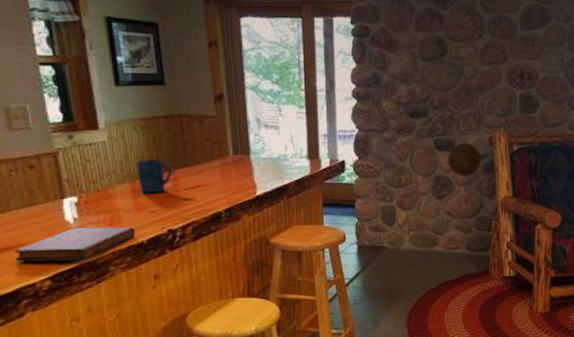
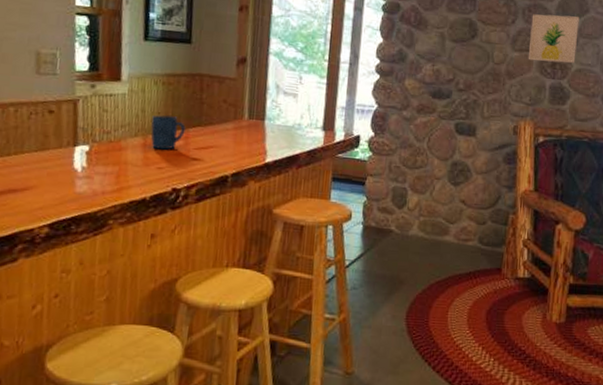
notebook: present [15,226,136,262] -> none [19,176,140,211]
decorative plate: present [447,143,481,177] -> none [467,128,504,165]
wall art: none [497,25,542,73] -> present [528,14,579,63]

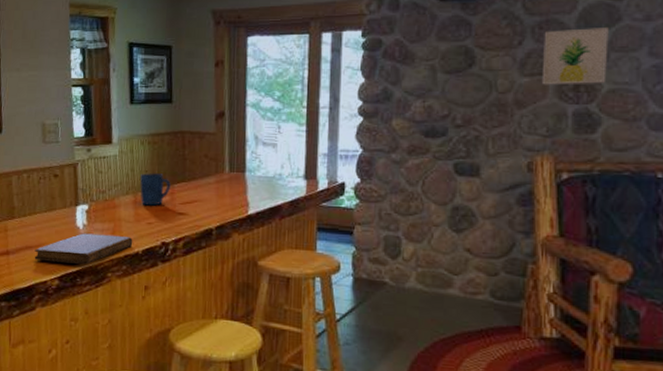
notebook: none [19,176,140,211] -> present [34,233,133,264]

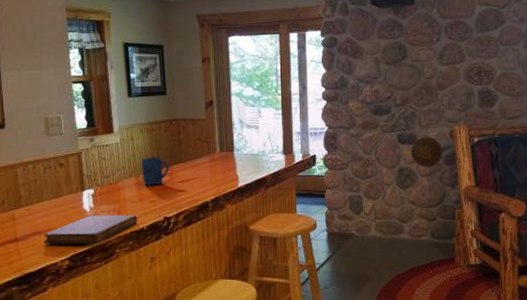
decorative plate: none [470,167,516,208] -> present [410,136,443,168]
wall art: present [541,26,609,85] -> none [454,27,498,72]

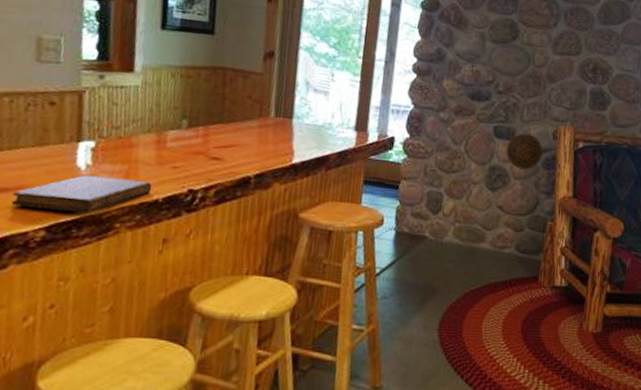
mug: present [142,157,169,186] -> none [165,110,205,148]

